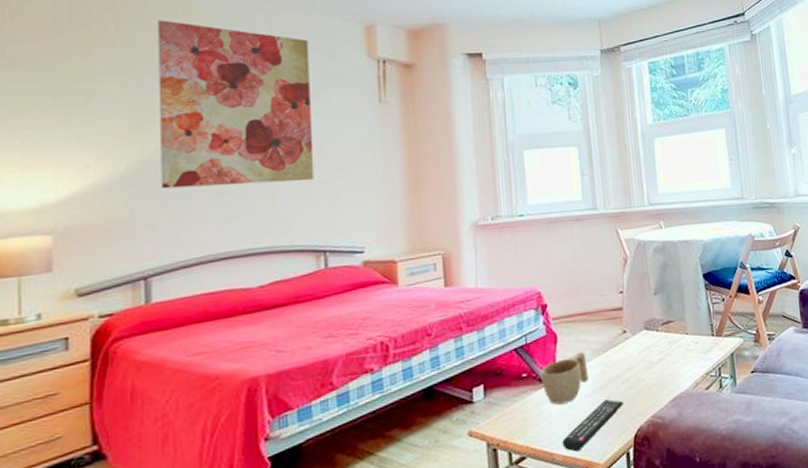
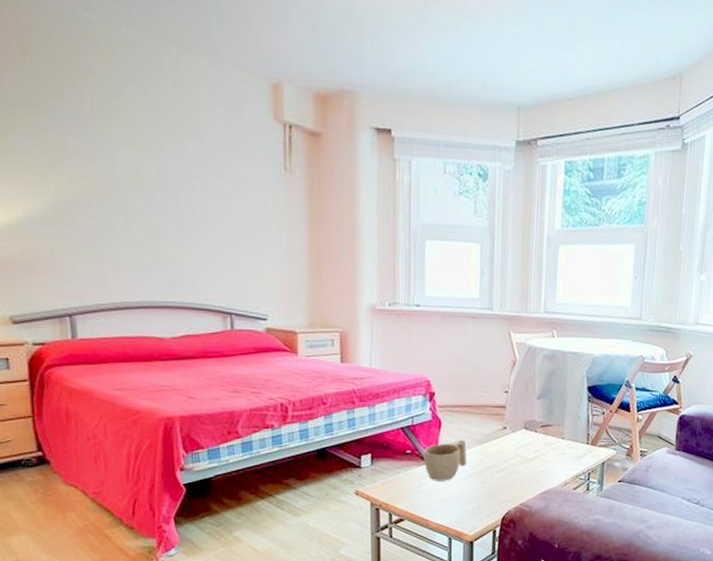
wall art: present [158,20,314,189] -> none [63,52,221,243]
remote control: present [562,399,623,452] -> none [437,484,496,522]

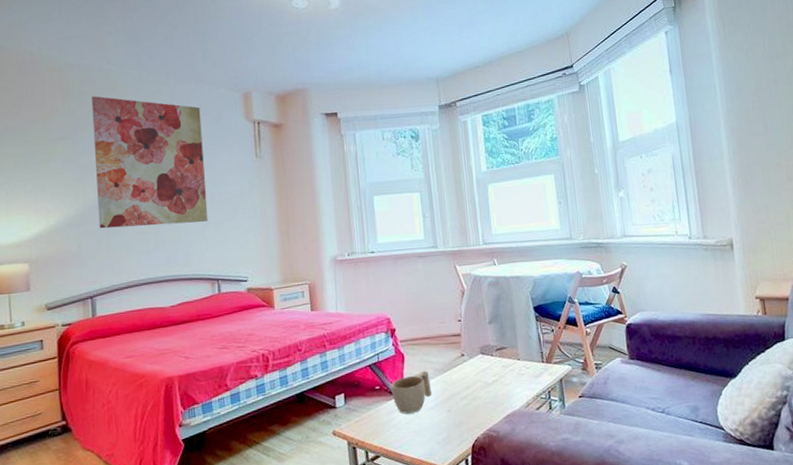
wall art: none [63,52,221,243] -> present [92,96,208,229]

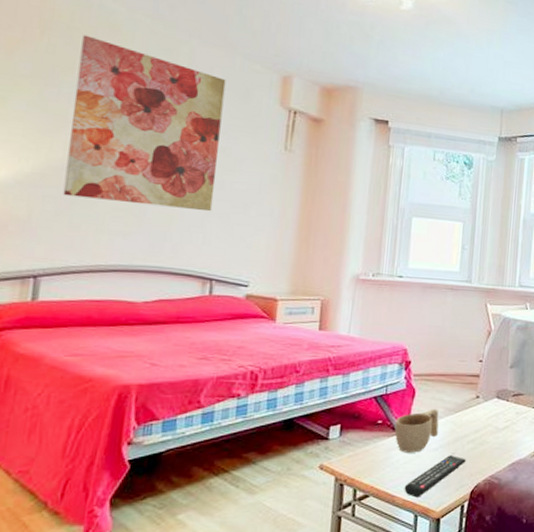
remote control: none [410,412,462,455] -> present [404,455,466,498]

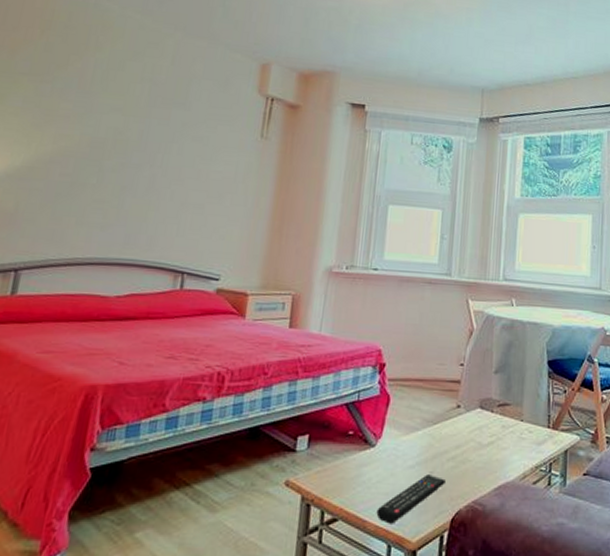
wall art: present [63,35,226,212] -> none [48,32,207,202]
cup: present [394,409,439,453] -> none [366,419,416,470]

